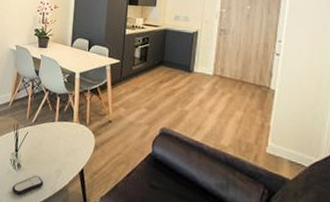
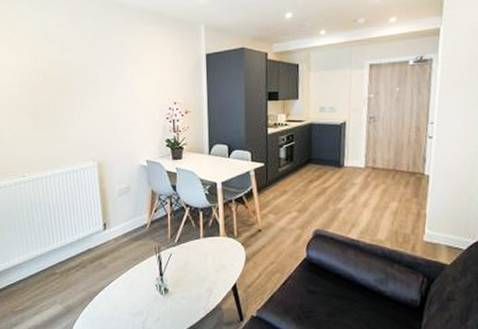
remote control: present [12,175,44,196] -> none [161,297,195,322]

